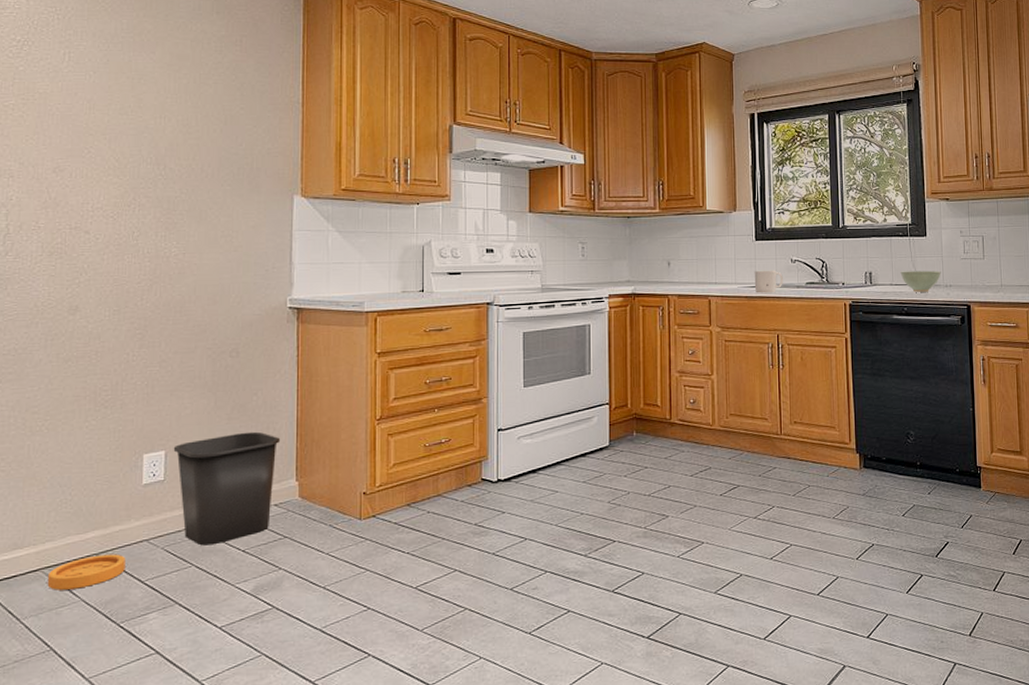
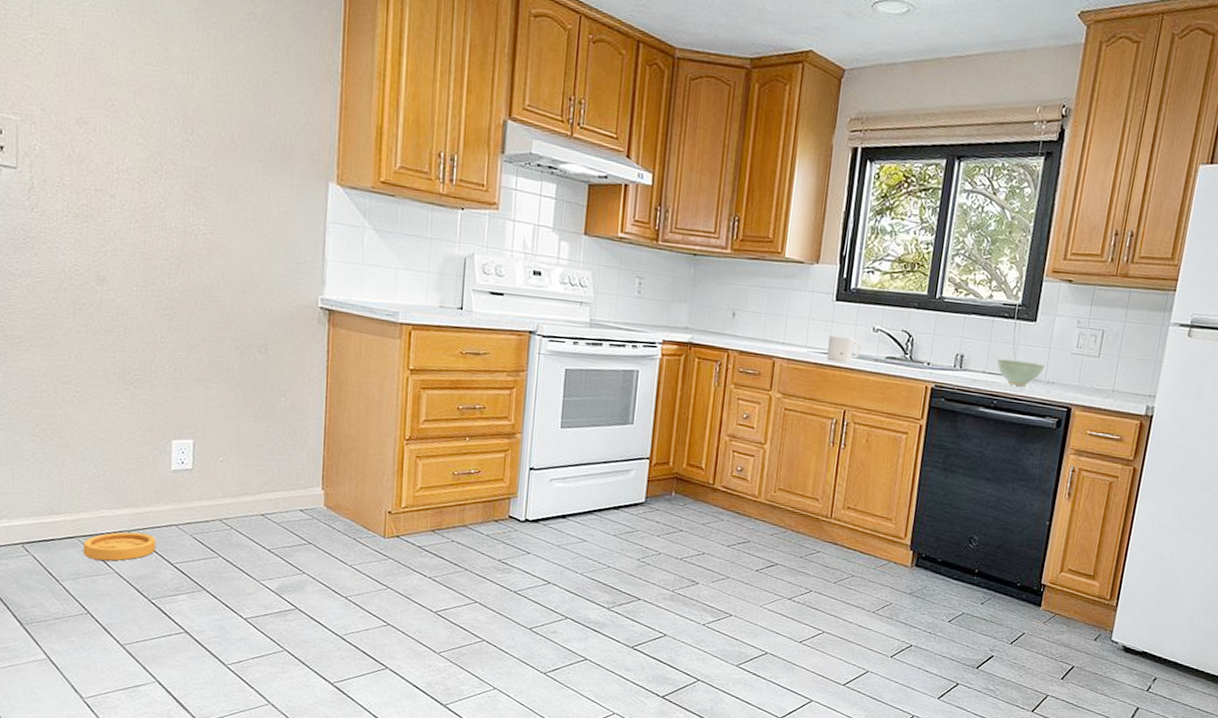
waste bin: present [173,431,281,546] -> none [201,432,308,540]

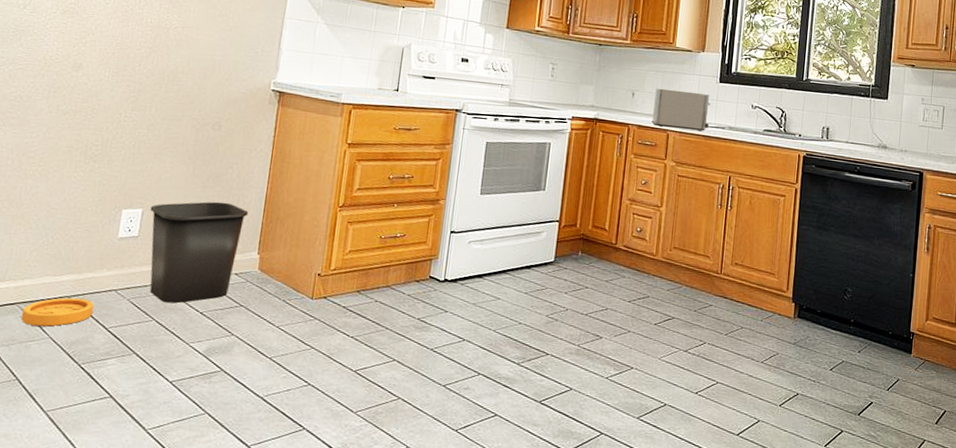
waste bin: none [201,432,308,540] -> present [149,201,249,303]
toaster: none [754,307,825,359] -> present [651,88,711,132]
mug: present [826,335,861,364] -> none [713,111,742,136]
bowl: present [997,358,1045,387] -> none [857,130,898,154]

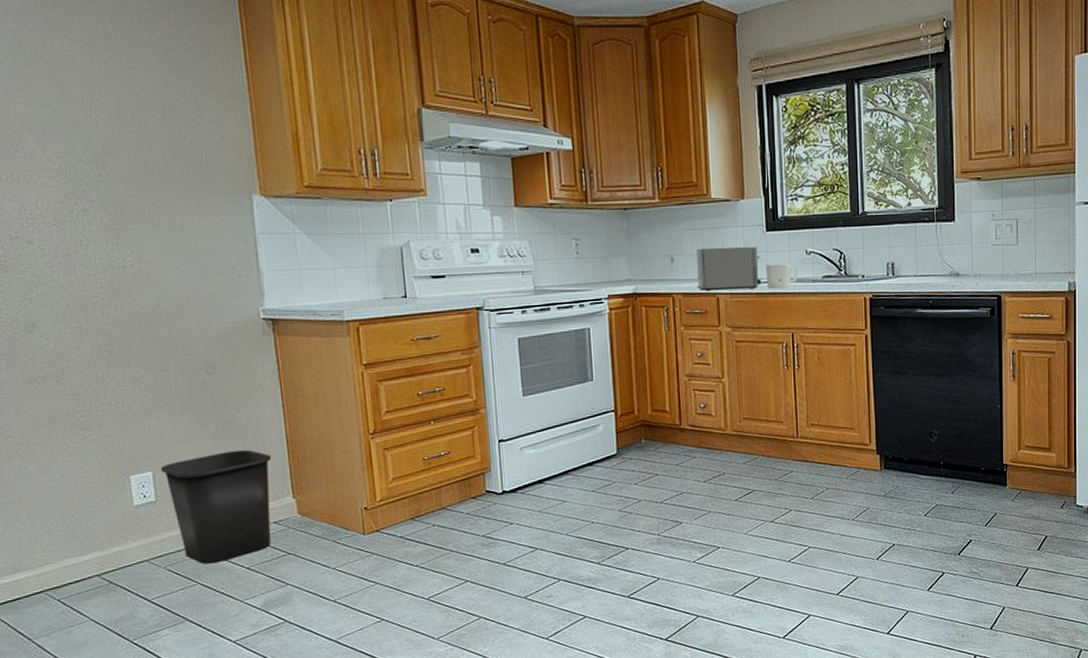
pet bowl: present [21,297,94,327] -> none [51,574,130,611]
mug: none [713,111,742,136] -> present [765,263,798,289]

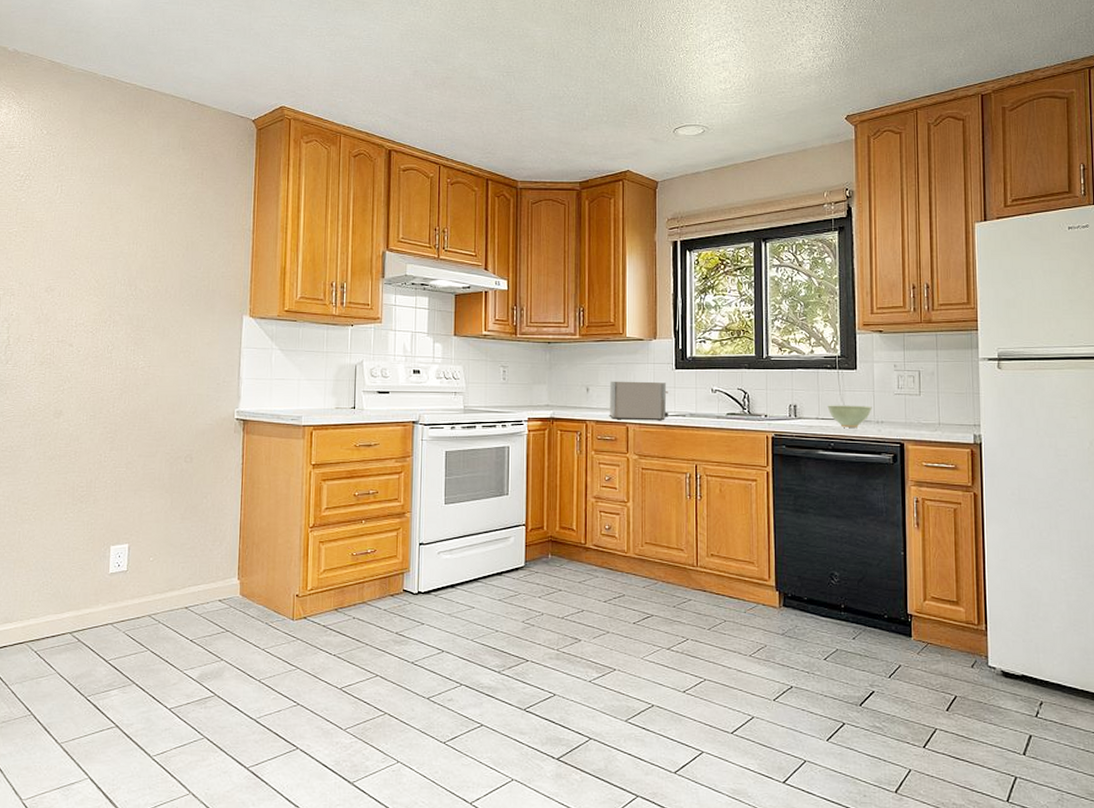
waste bin: present [160,449,272,564] -> none [135,531,226,633]
mug: present [765,263,798,289] -> none [673,399,703,423]
bowl: none [925,259,970,283] -> present [827,405,872,428]

